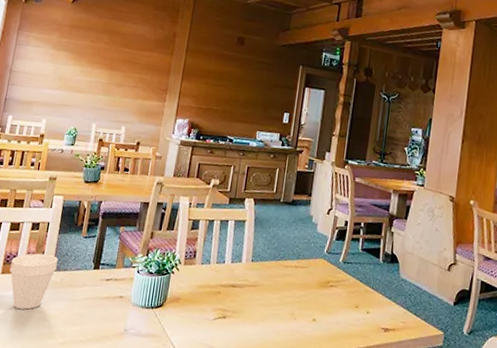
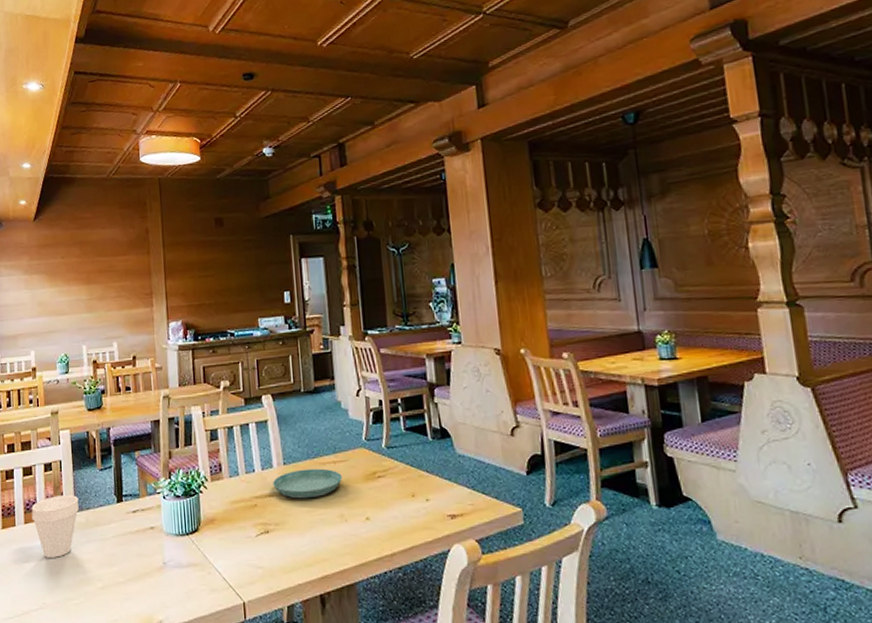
saucer: none [238,268,301,295] -> present [273,468,343,499]

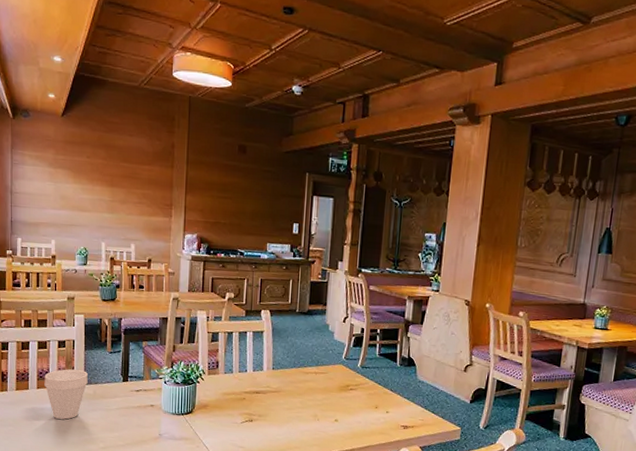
saucer: present [273,468,343,499] -> none [261,375,321,399]

